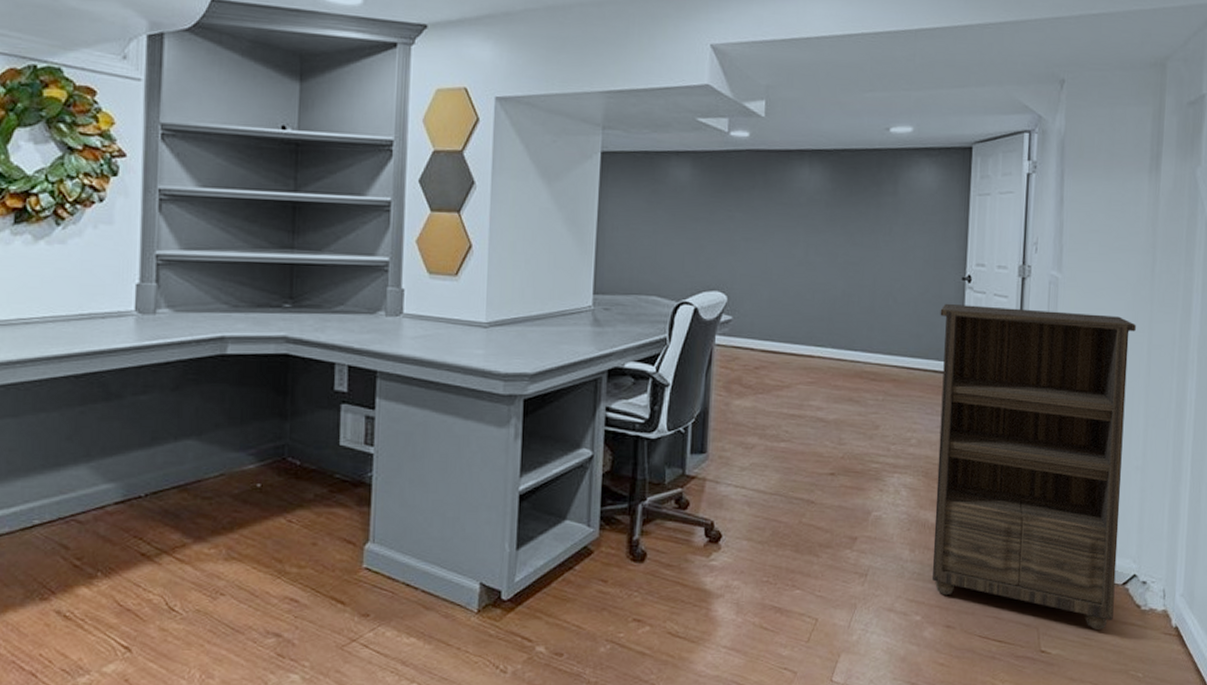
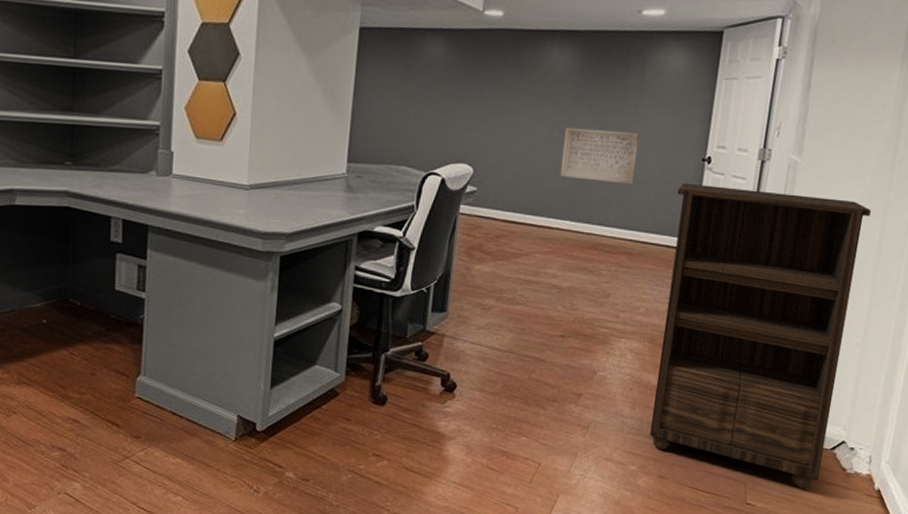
stone plaque: none [817,249,897,306] -> present [559,127,640,184]

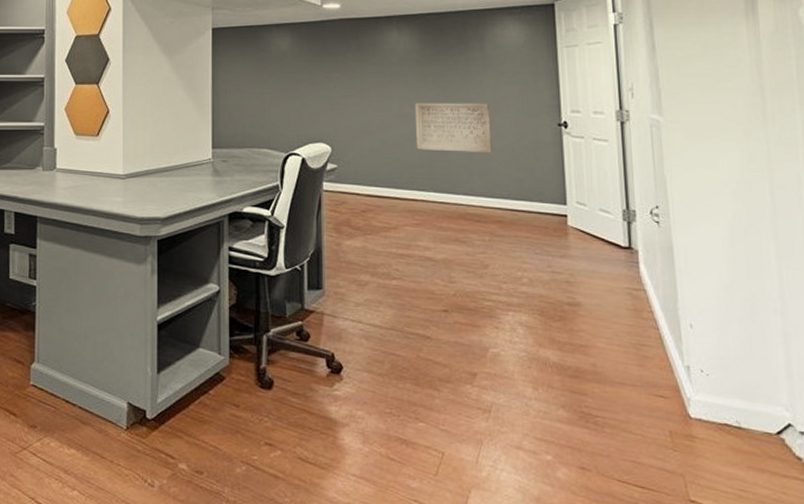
bookshelf: present [650,182,871,488] -> none [539,148,771,482]

